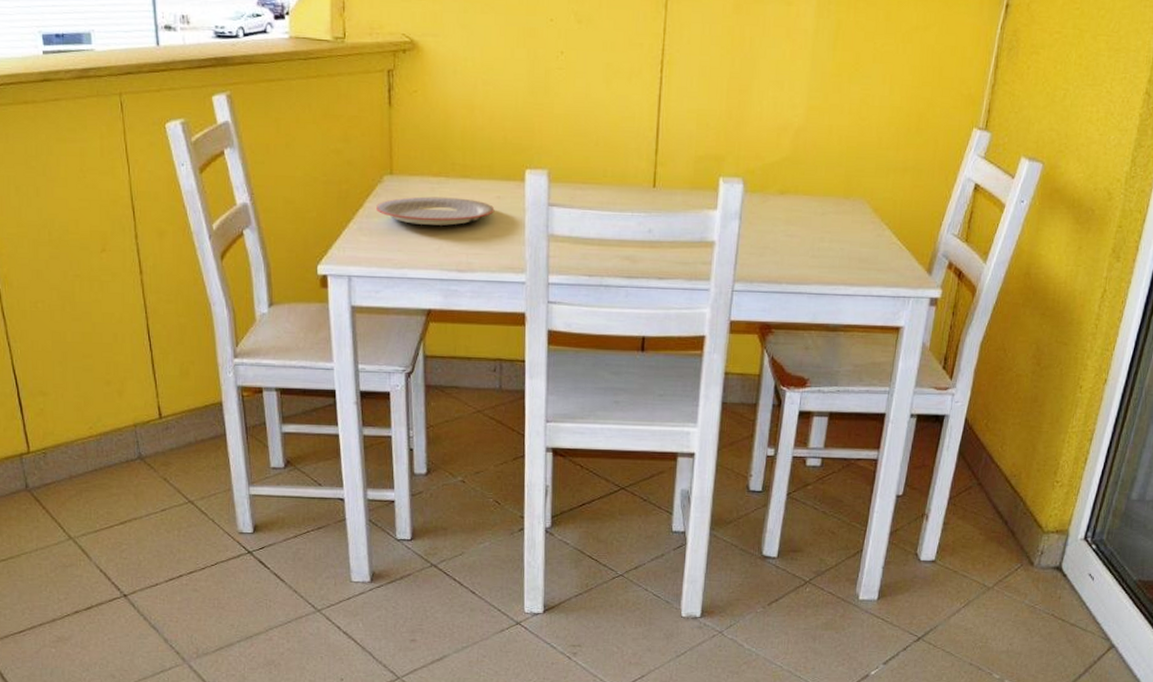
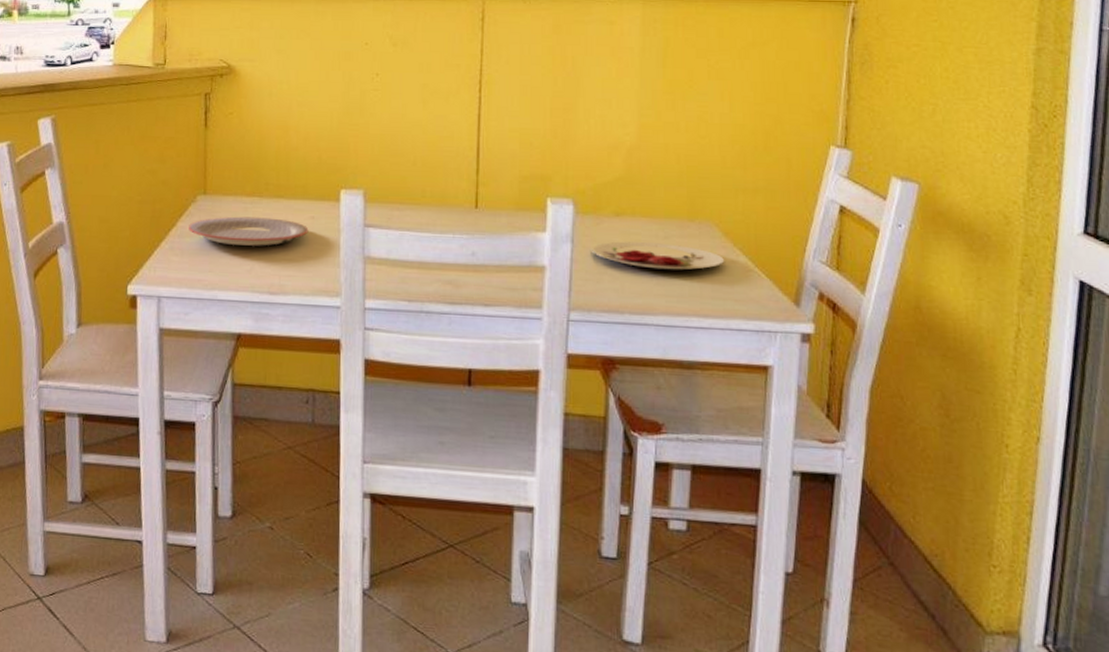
plate: none [757,218,873,244] -> present [592,241,725,270]

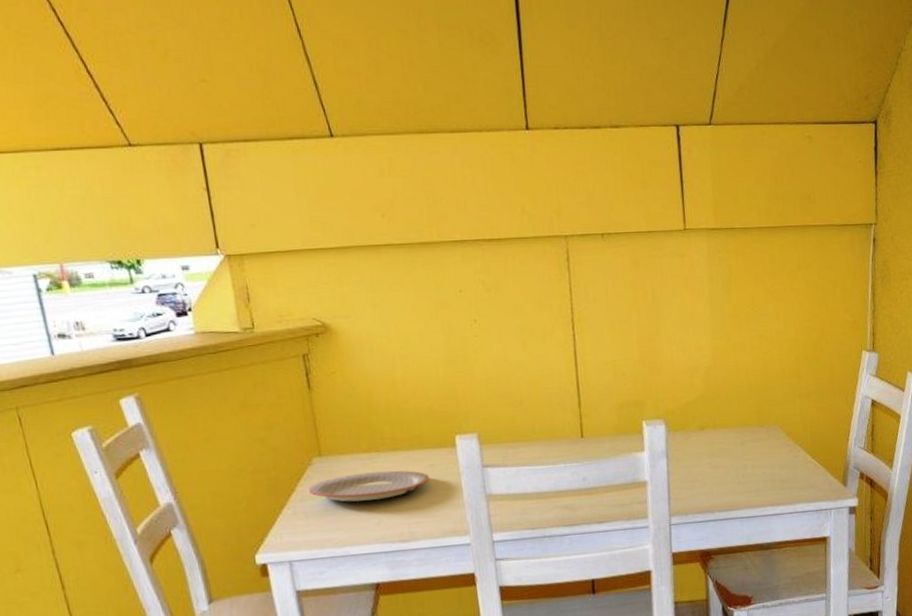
plate: present [592,241,725,270] -> none [684,448,789,471]

